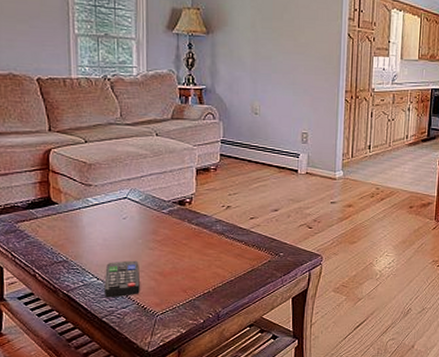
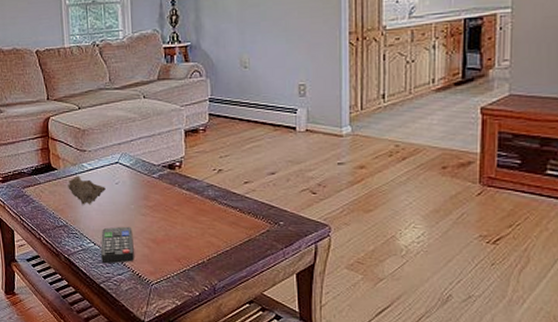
decorative bowl: none [69,210,112,240] -> present [68,175,106,205]

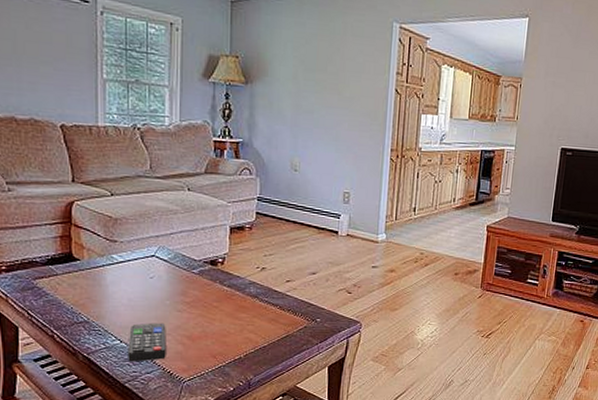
decorative bowl: present [68,175,106,205] -> none [92,267,138,300]

